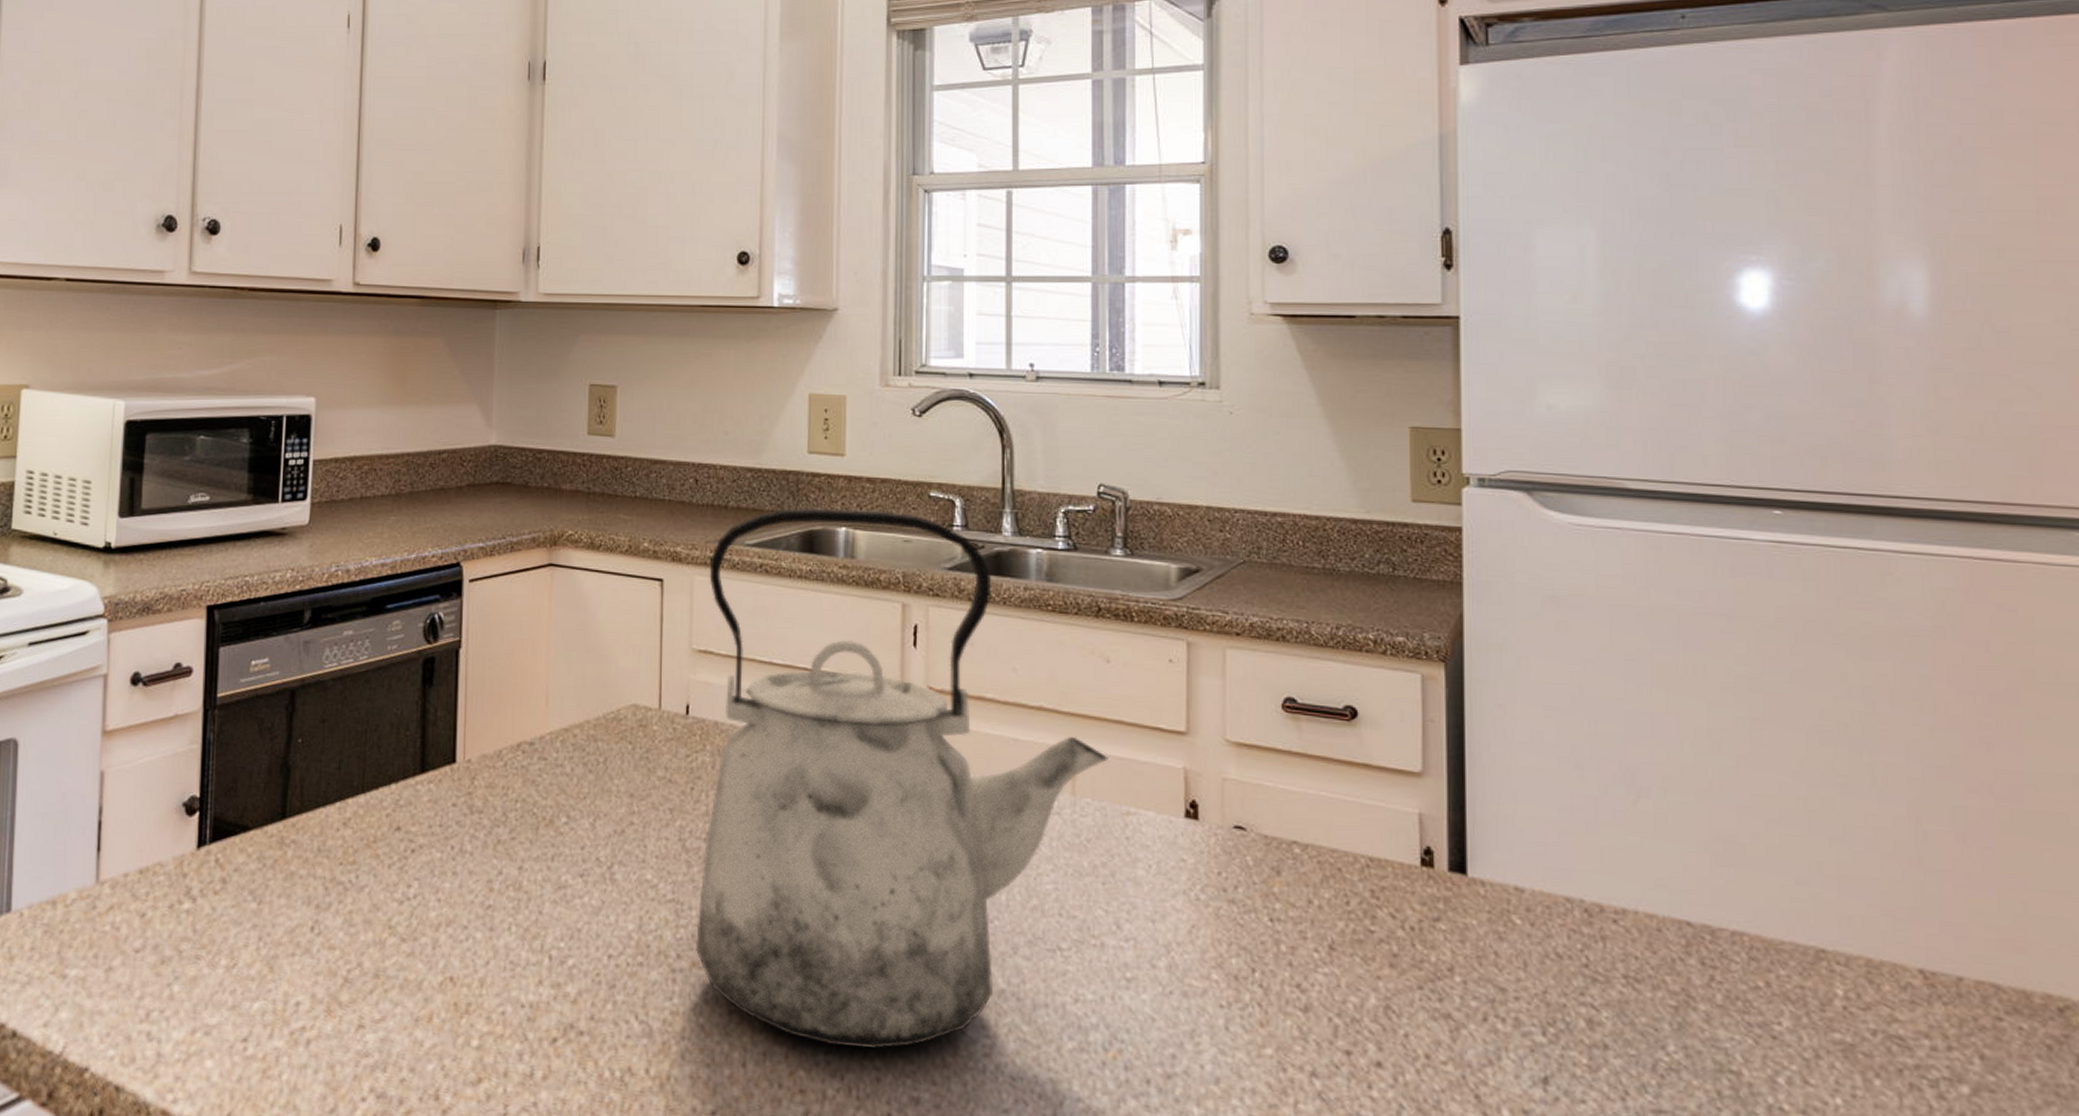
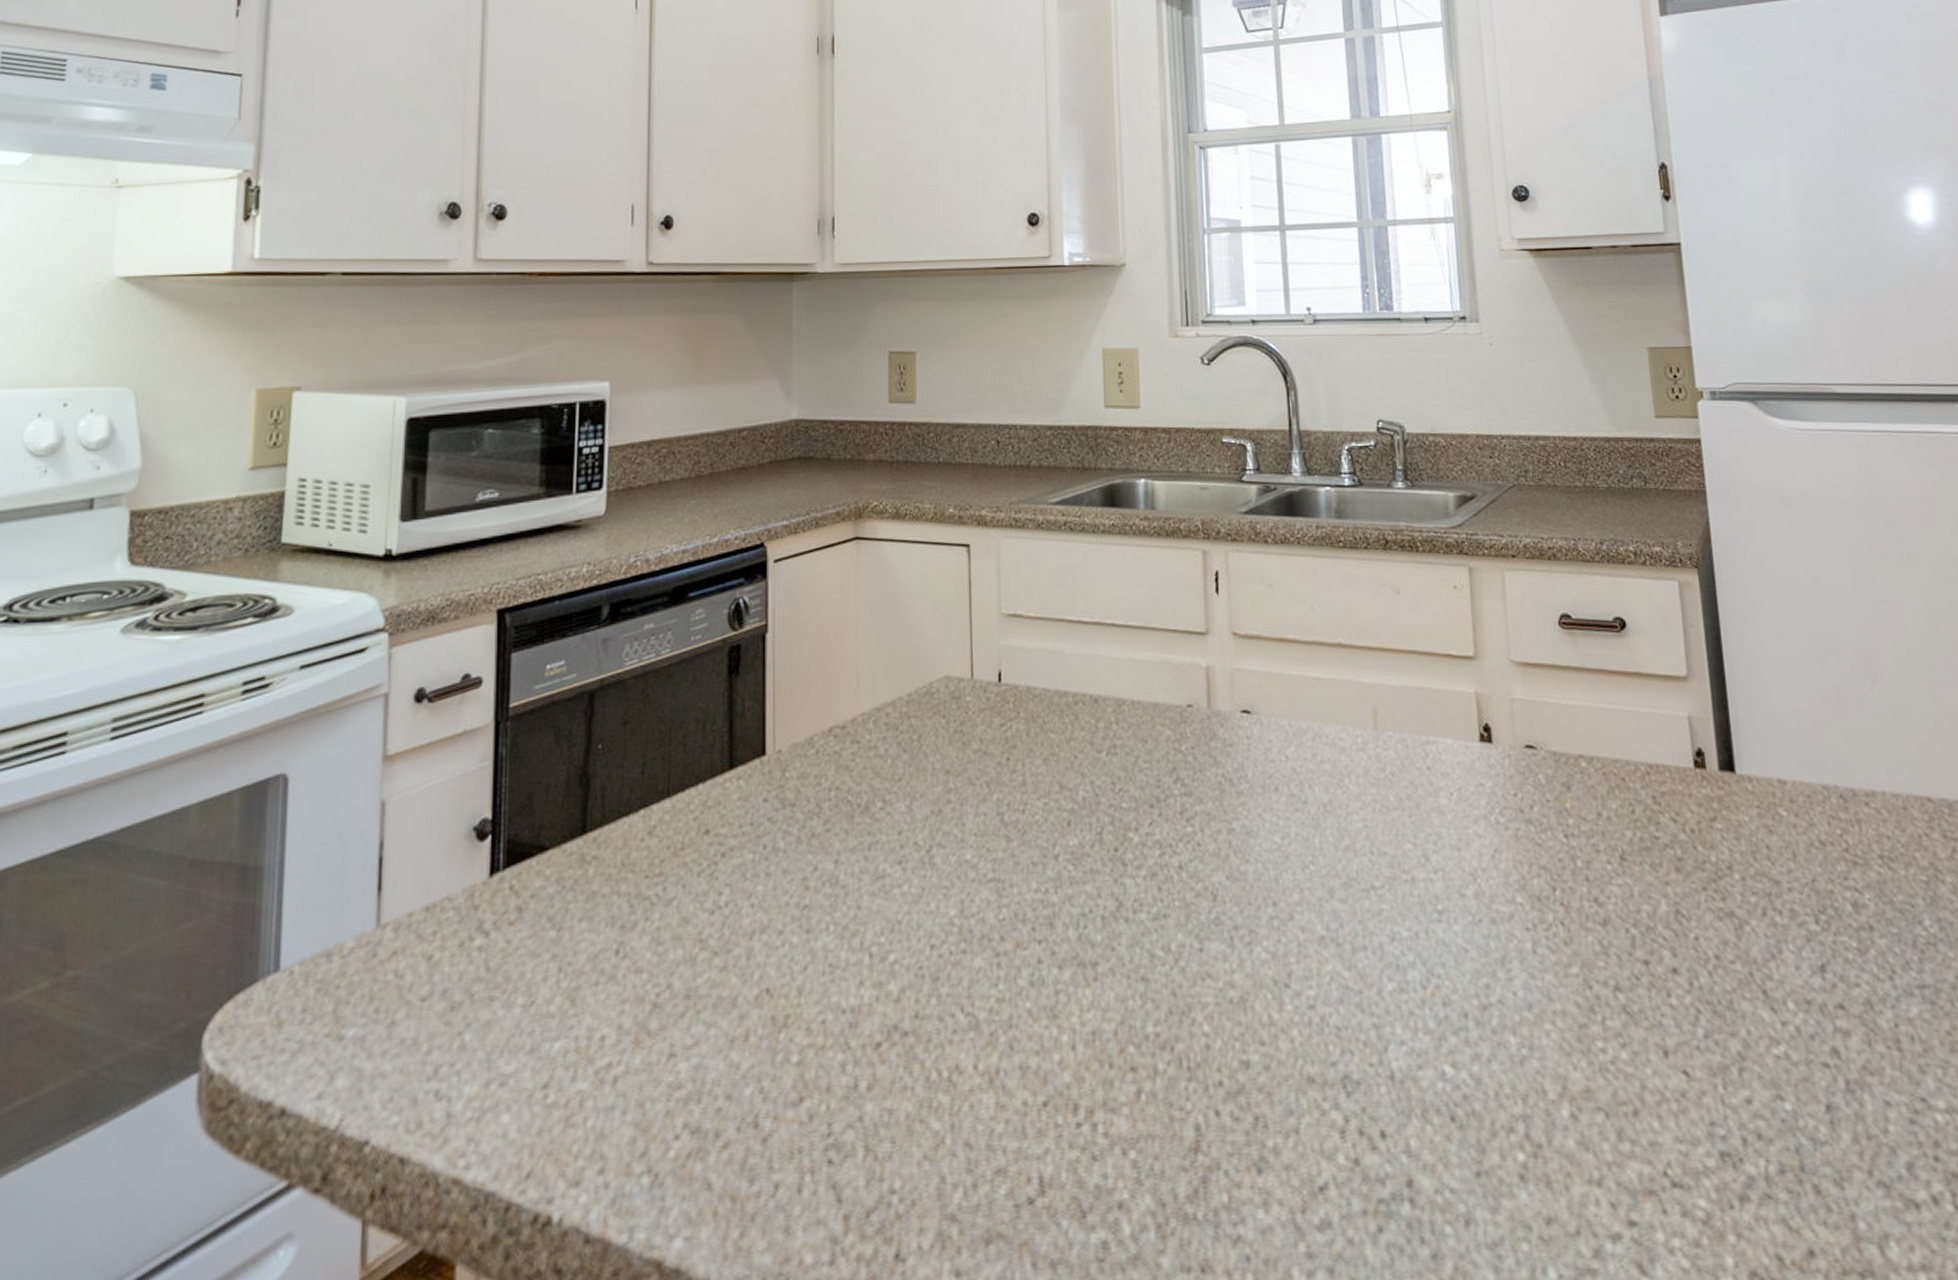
kettle: present [696,507,1109,1050] -> none [1015,460,1406,1015]

